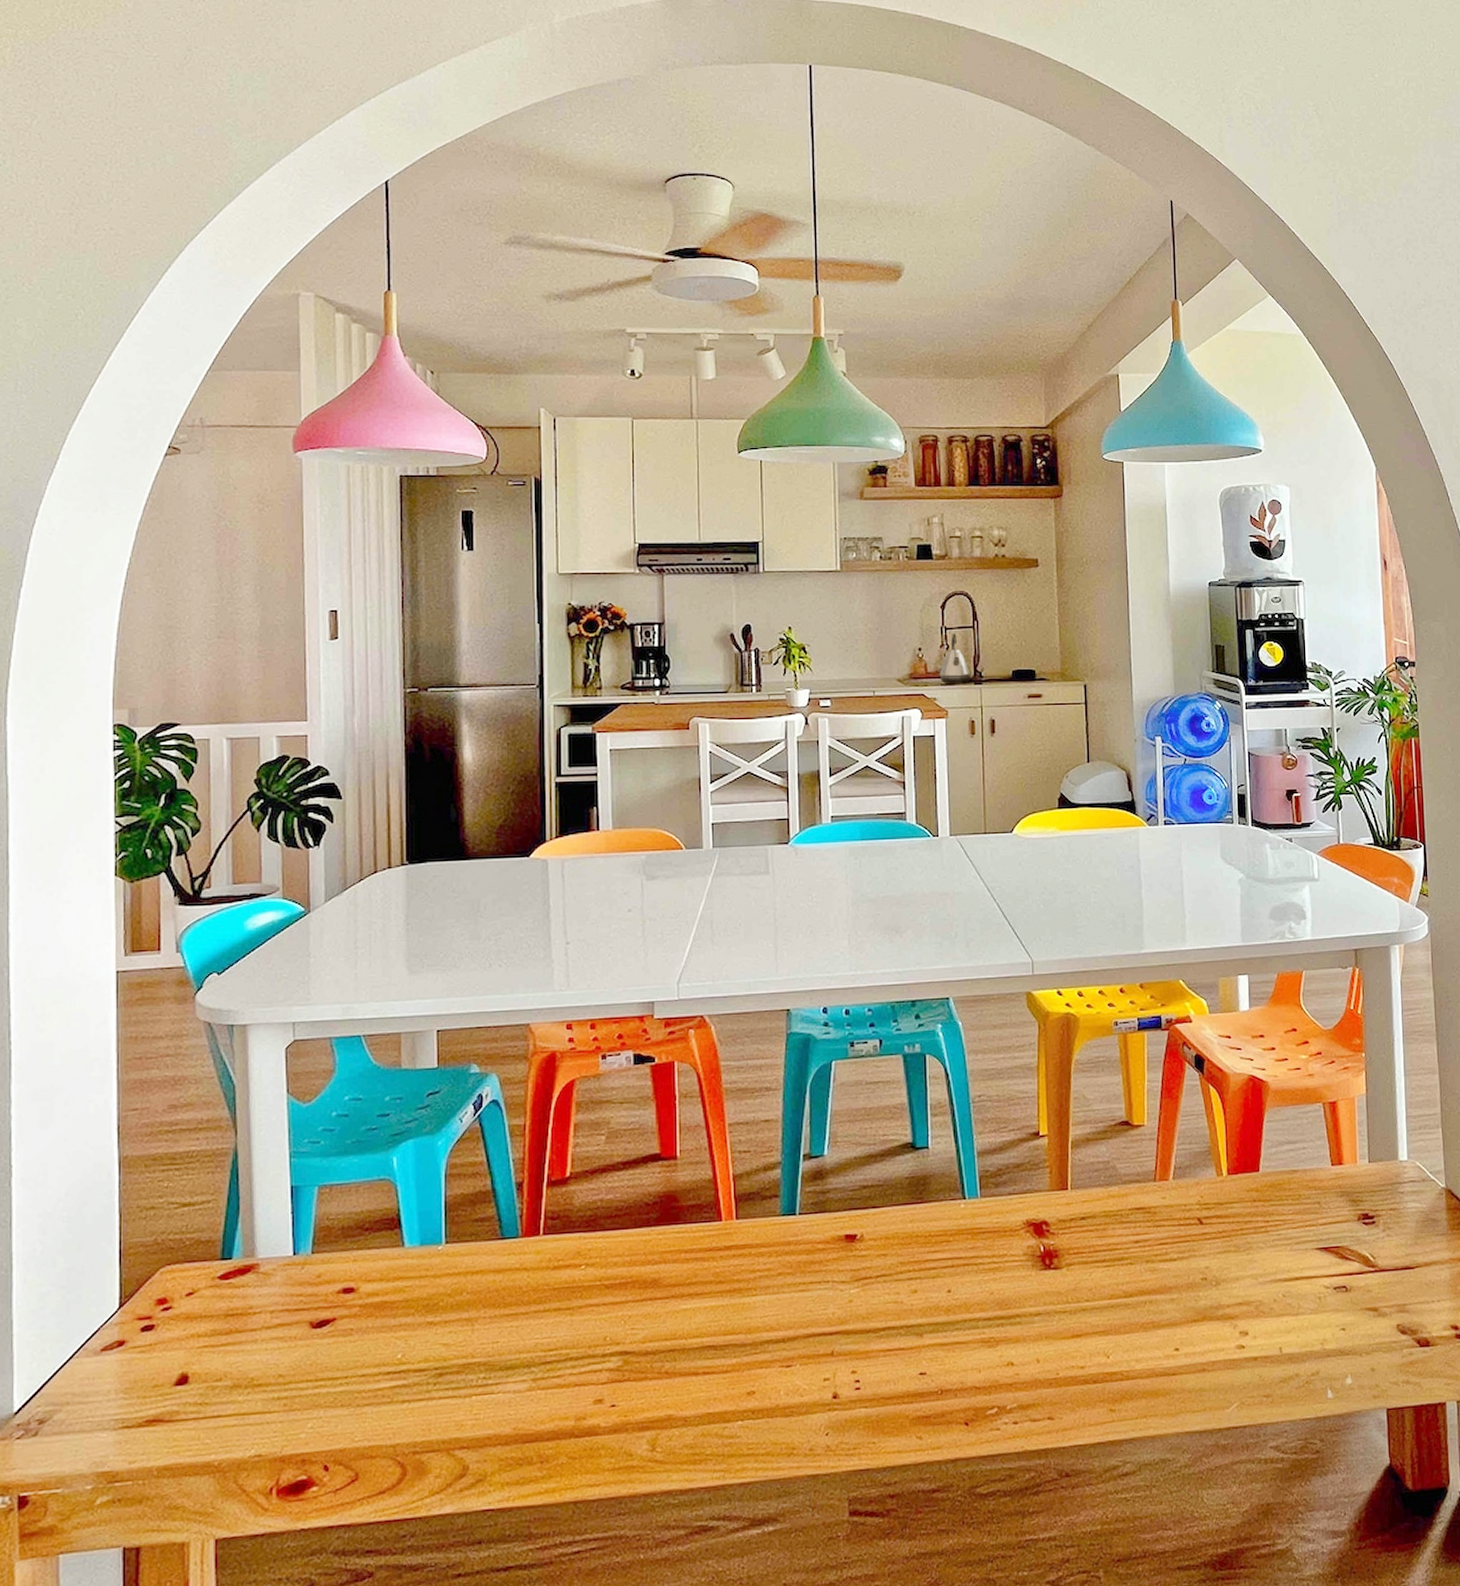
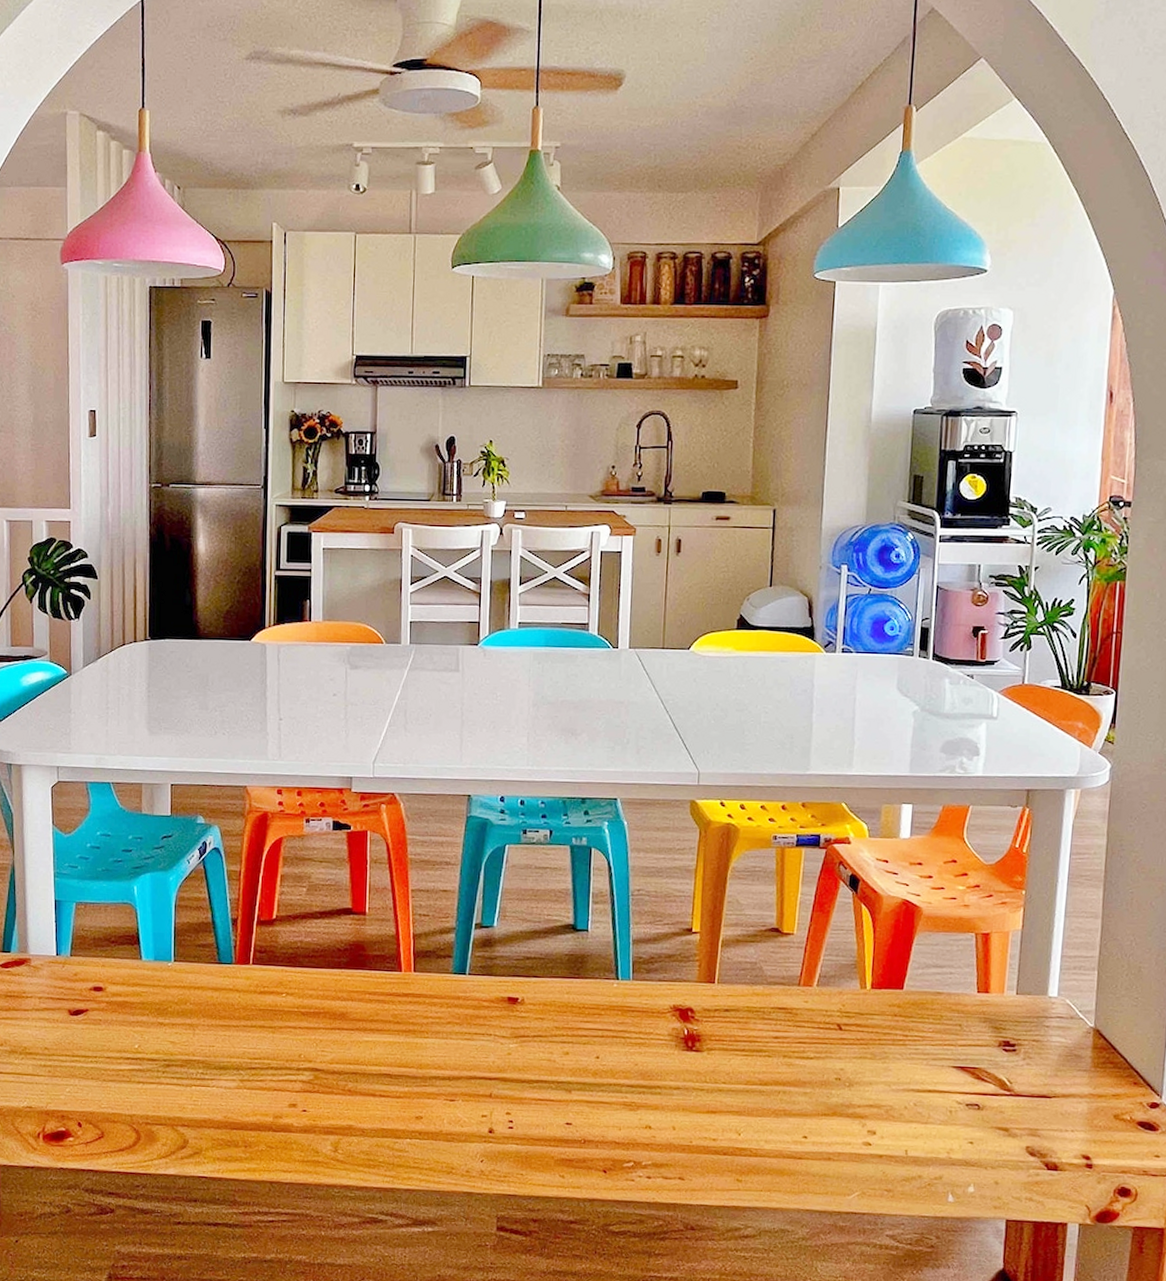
kettle: present [939,633,971,685] -> none [630,453,662,503]

